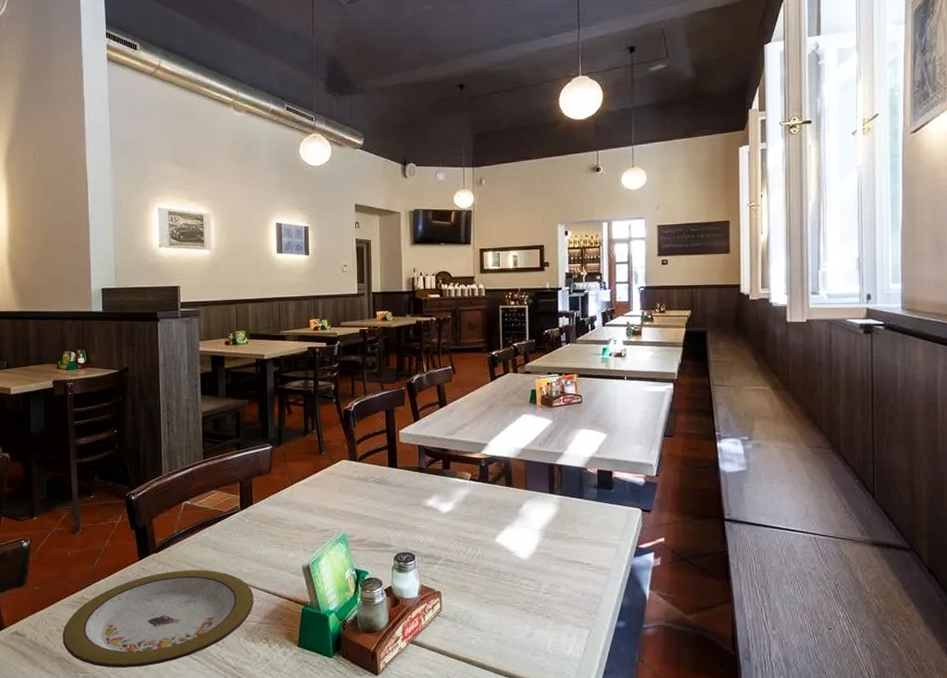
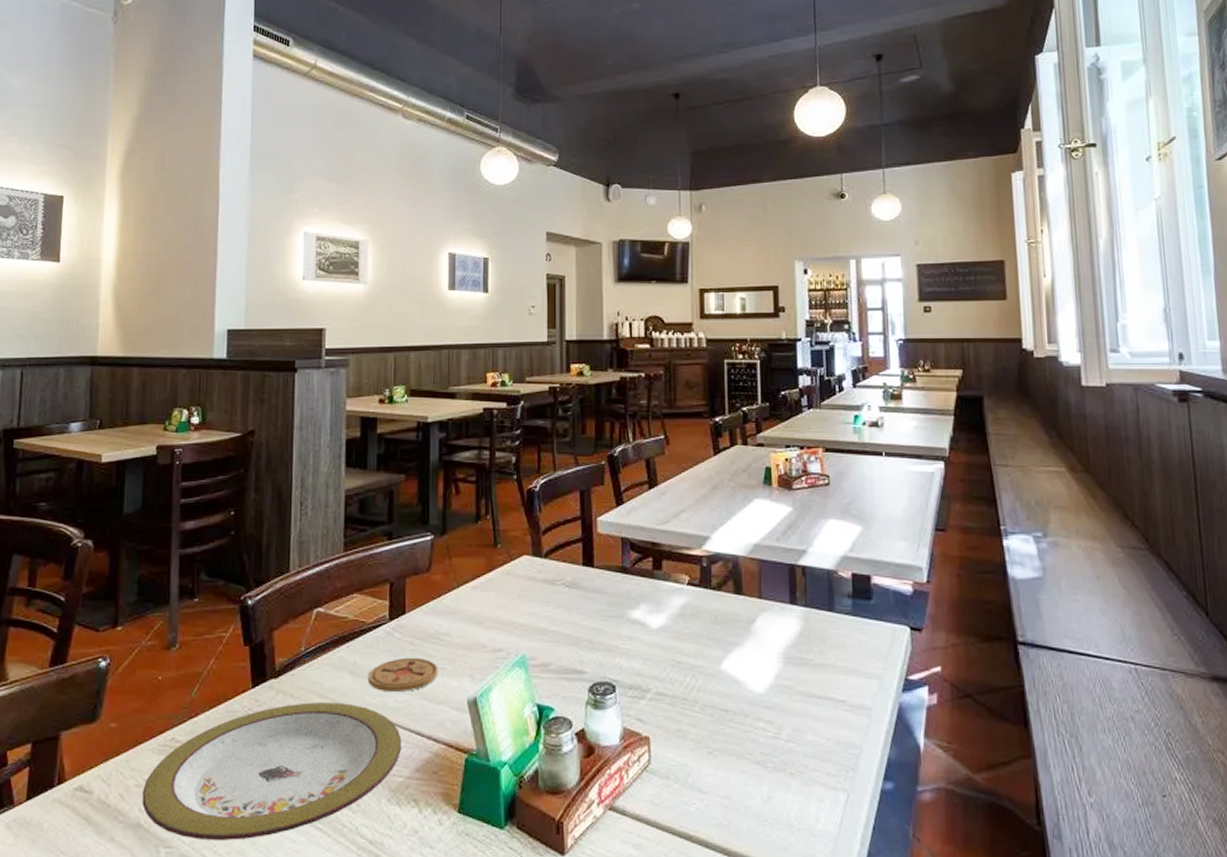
coaster: none [226,536,280,561] -> present [367,657,438,692]

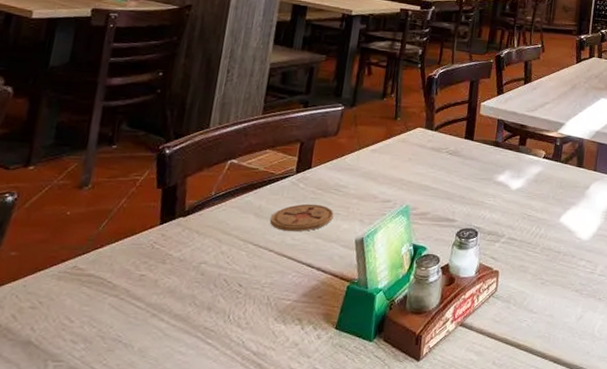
plate: present [142,702,401,840] -> none [34,238,294,354]

